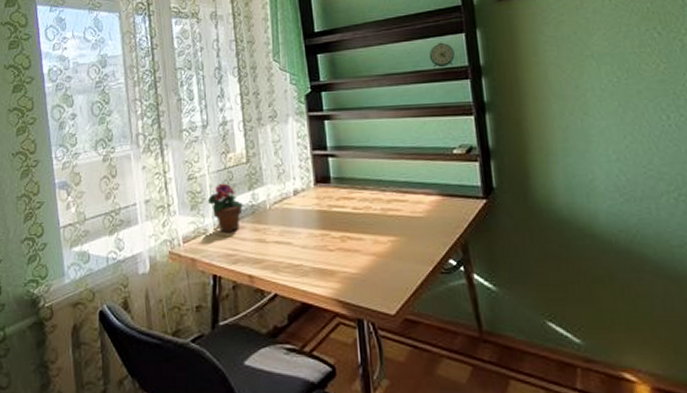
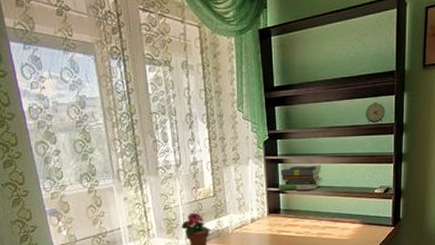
books: none [326,121,384,154] -> present [278,165,324,191]

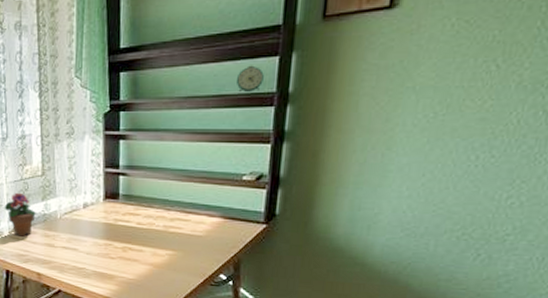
books: present [278,165,324,191] -> none [118,143,176,173]

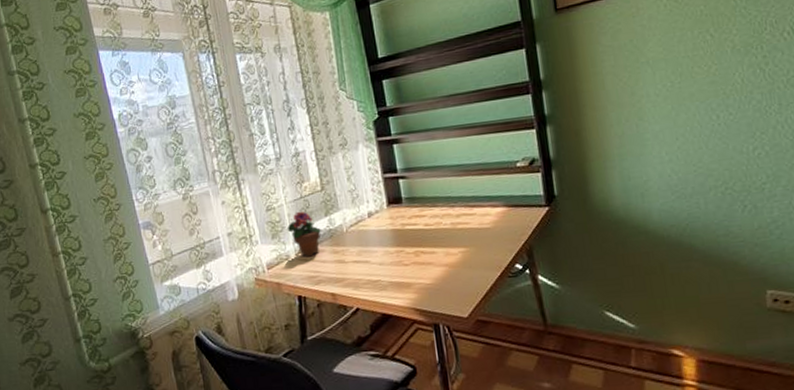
alarm clock: present [237,65,264,91] -> none [491,59,516,85]

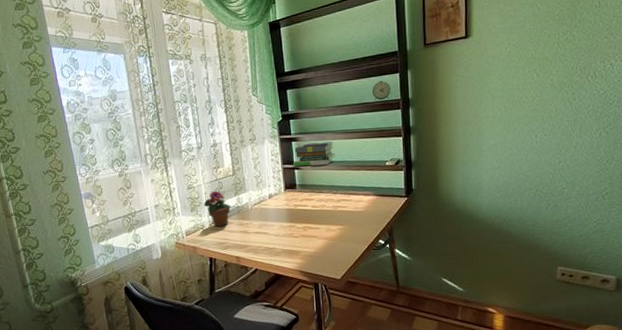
books: none [396,141,451,176] -> present [293,142,336,167]
alarm clock: none [491,59,516,85] -> present [372,80,391,100]

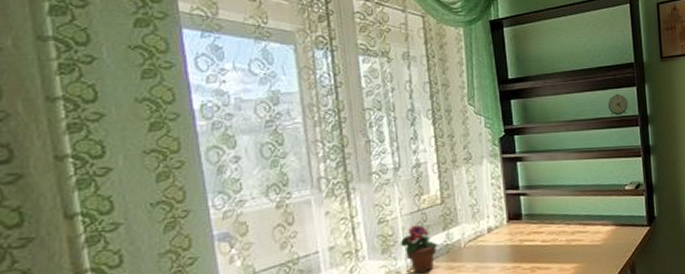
books: present [293,142,336,167] -> none [518,162,569,193]

